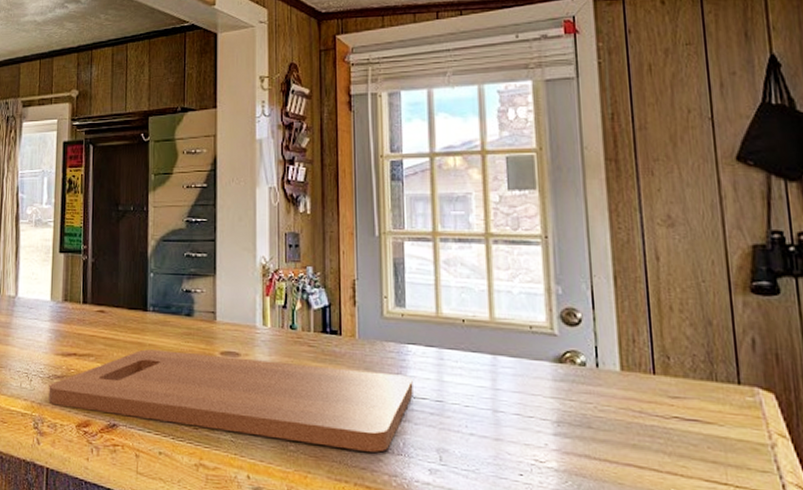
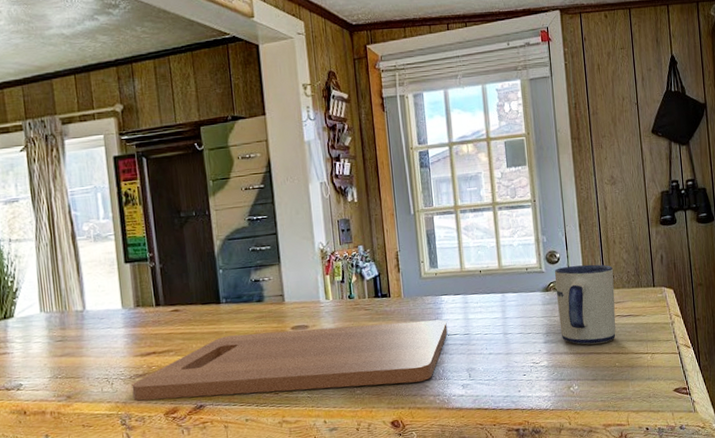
mug: none [572,333,672,454] -> present [554,264,616,345]

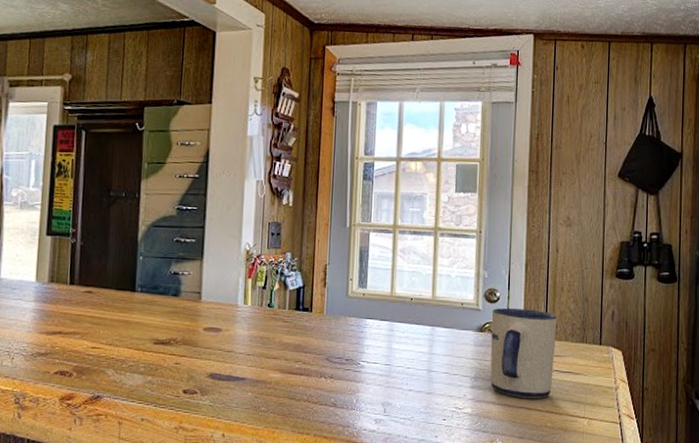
cutting board: present [132,319,448,401] -> none [31,327,368,408]

